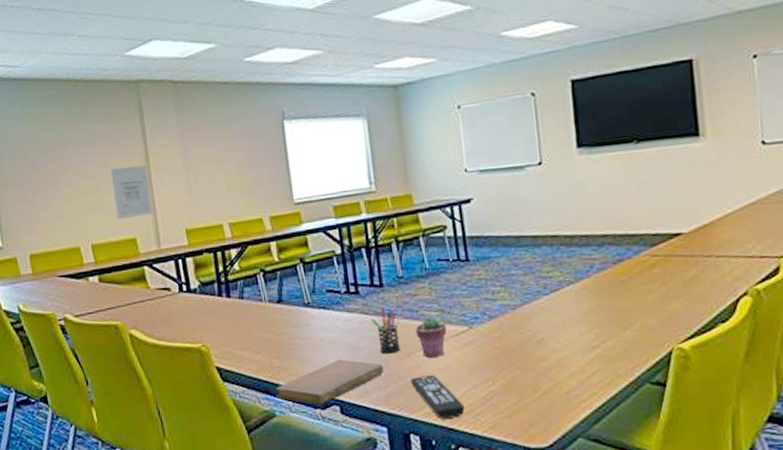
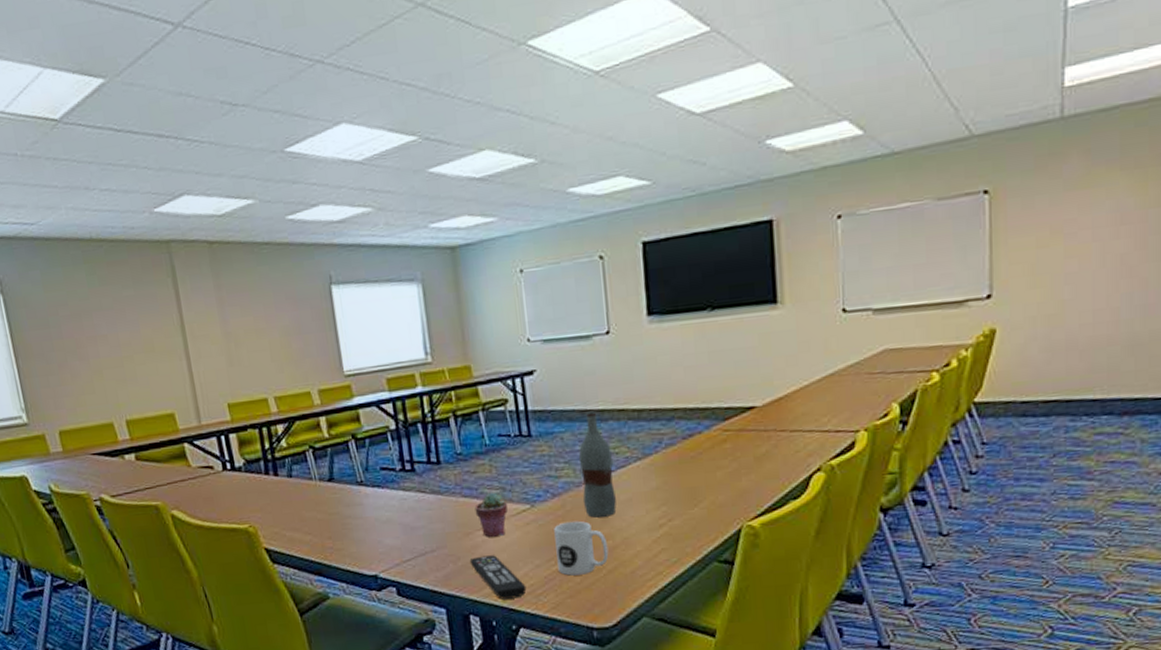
wall art: present [111,165,153,220] -> none [143,334,191,394]
notebook: present [276,359,384,406] -> none [329,539,442,587]
pen holder: present [371,308,401,354] -> none [428,486,460,534]
mug: none [491,342,544,396] -> present [554,520,609,576]
bottle: none [514,237,551,339] -> present [578,411,617,518]

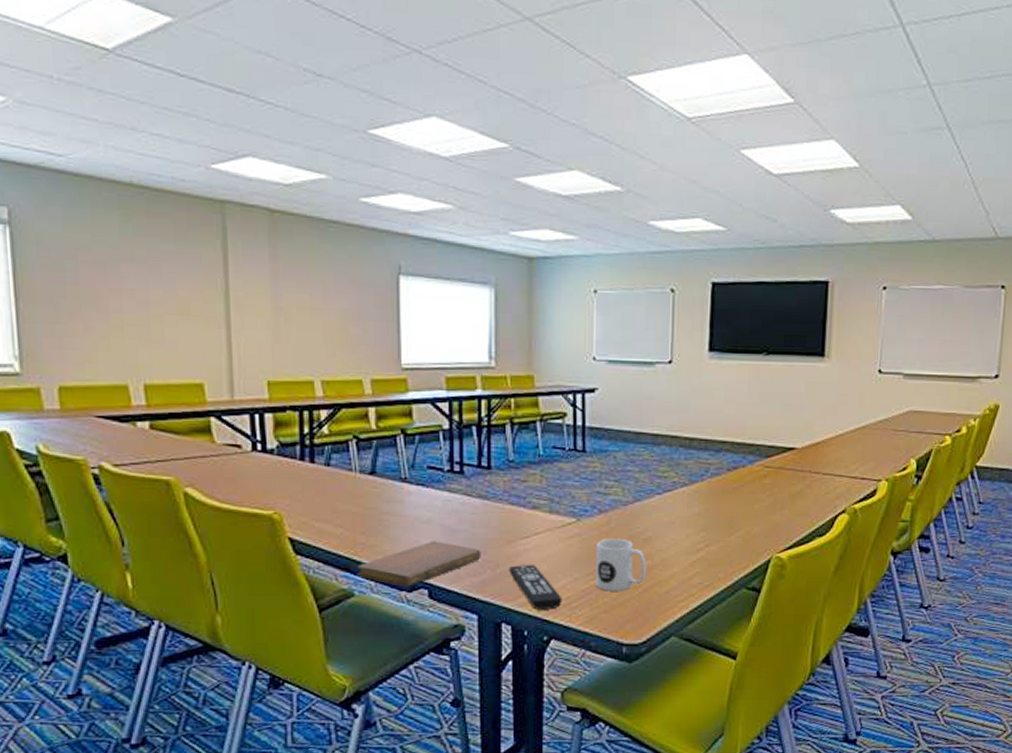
notebook: none [329,539,442,587] -> present [357,541,481,588]
potted succulent: present [474,492,508,537] -> none [520,502,554,547]
bottle: present [578,411,617,518] -> none [627,434,660,537]

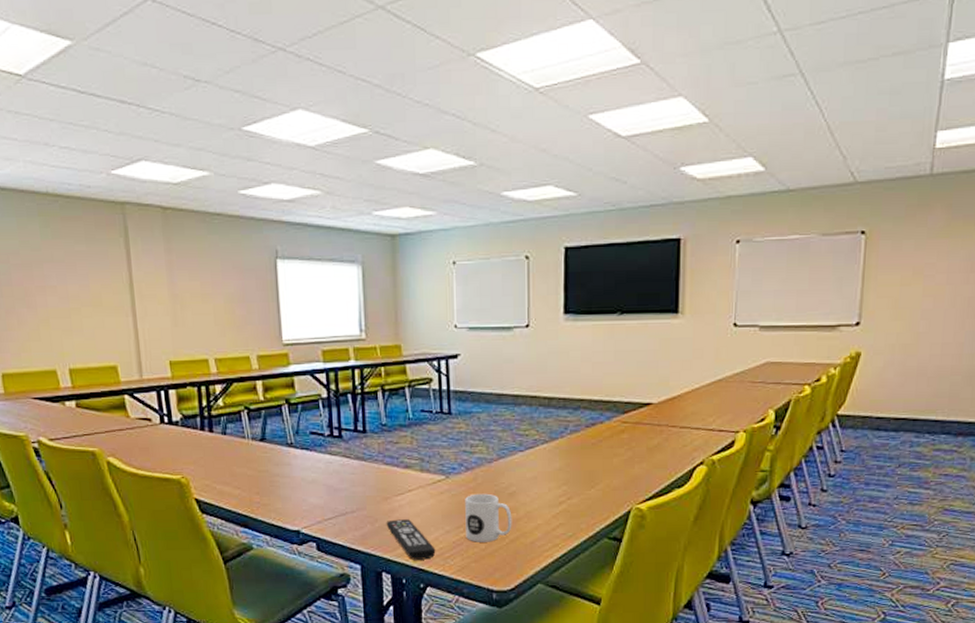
notebook: present [357,541,481,588] -> none [254,499,361,542]

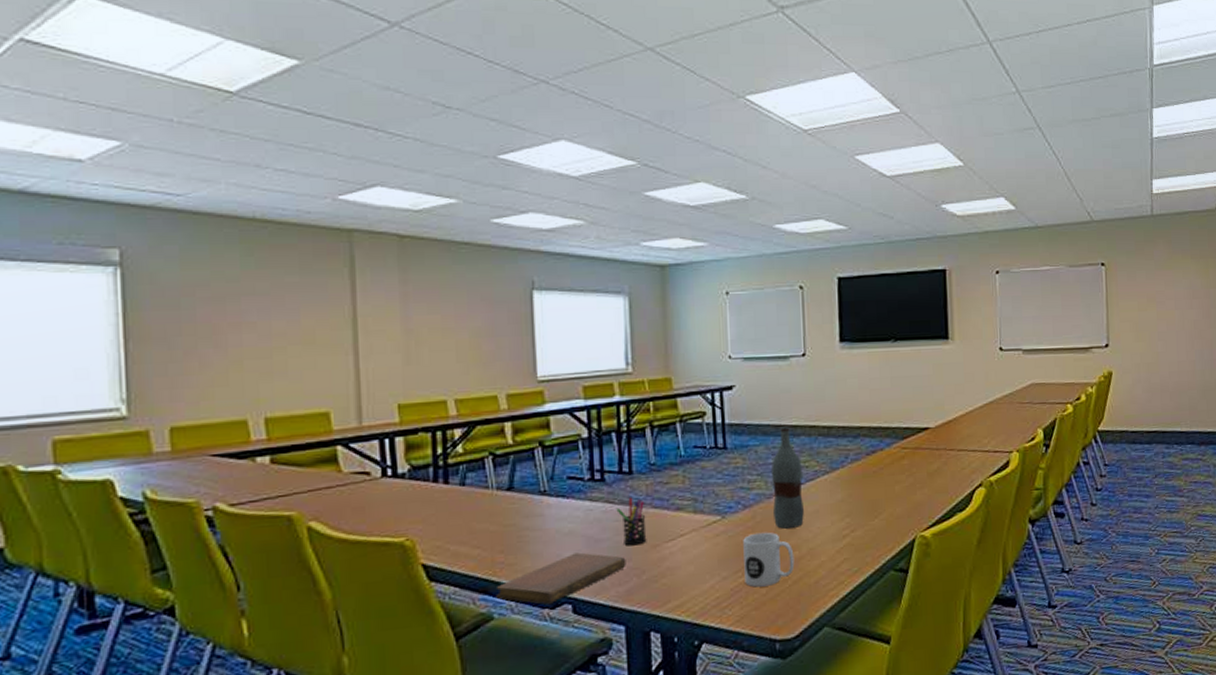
notebook: none [254,499,361,542] -> present [496,552,626,605]
pen holder: none [352,453,379,497] -> present [616,497,647,546]
remote control: present [386,519,436,560] -> none [655,568,712,614]
bottle: none [492,395,523,492] -> present [771,426,804,529]

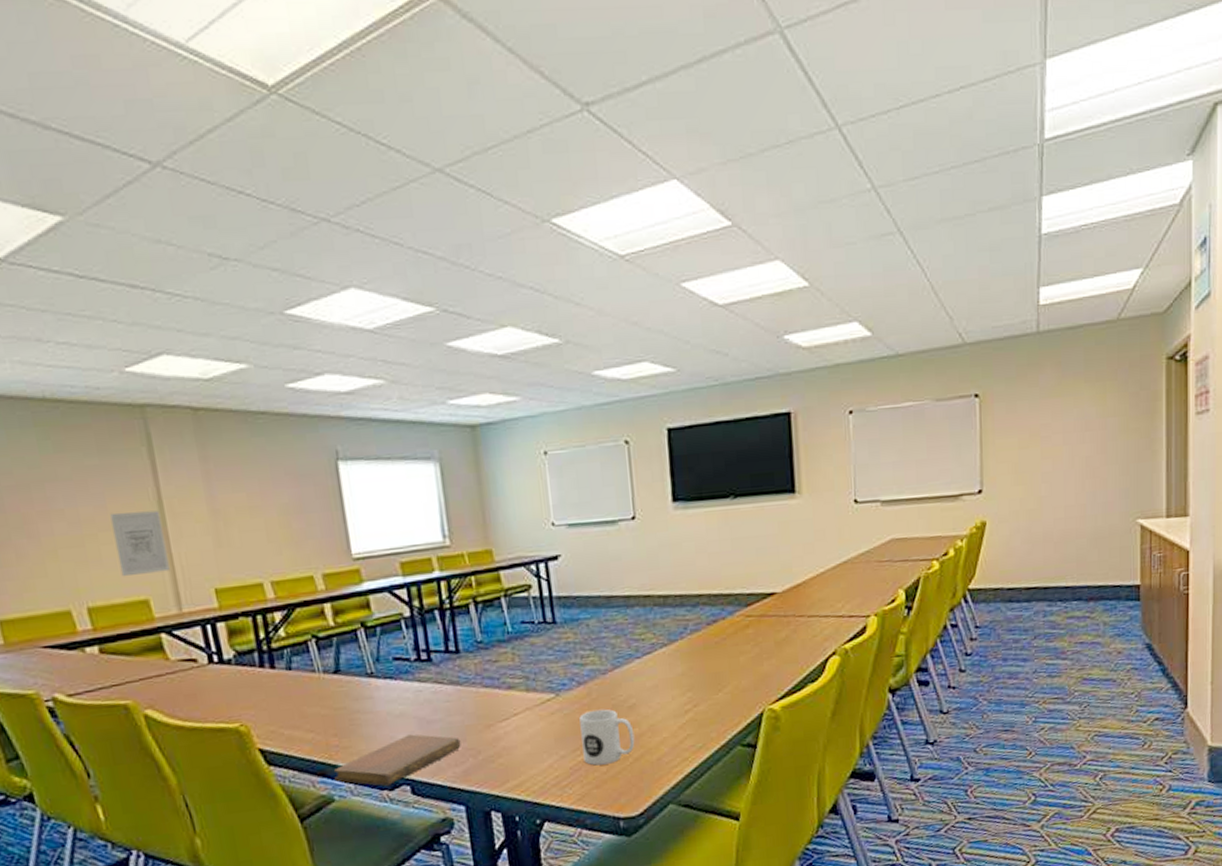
wall art: none [303,327,355,390] -> present [110,510,170,577]
pen holder: present [616,497,647,546] -> none [446,677,480,727]
bottle: present [771,426,804,529] -> none [604,597,643,705]

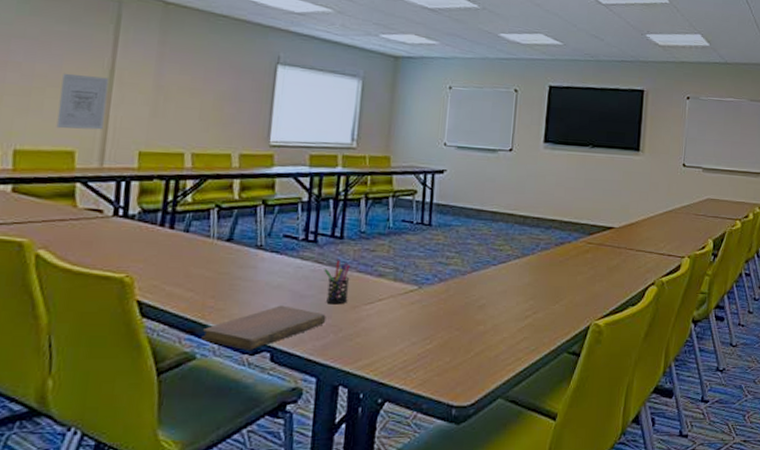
pen holder: none [446,677,480,727] -> present [324,260,350,305]
mug: present [579,709,635,766] -> none [431,305,480,355]

